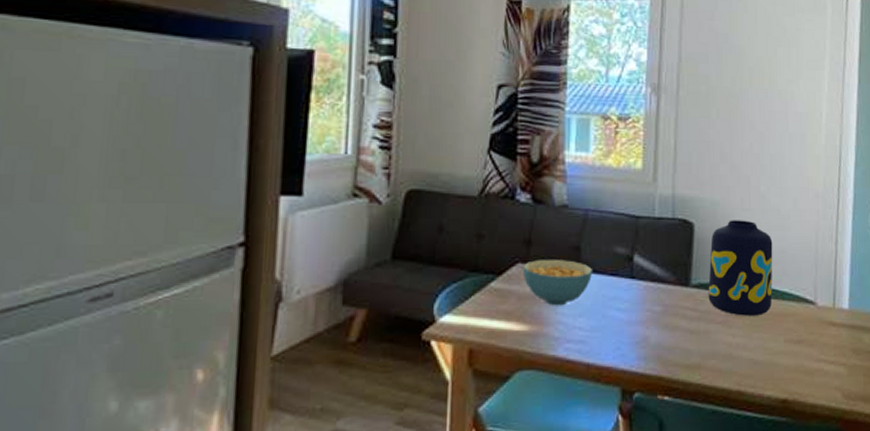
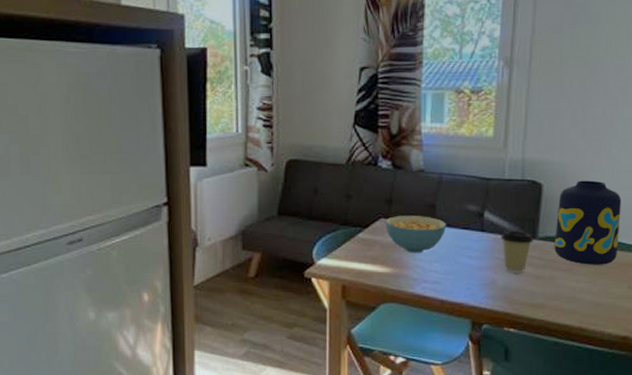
coffee cup: none [652,277,687,328] -> present [501,230,534,273]

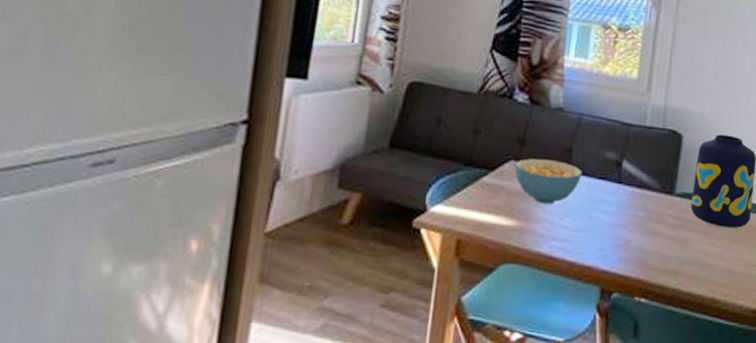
coffee cup: present [501,230,534,273] -> none [638,183,671,233]

